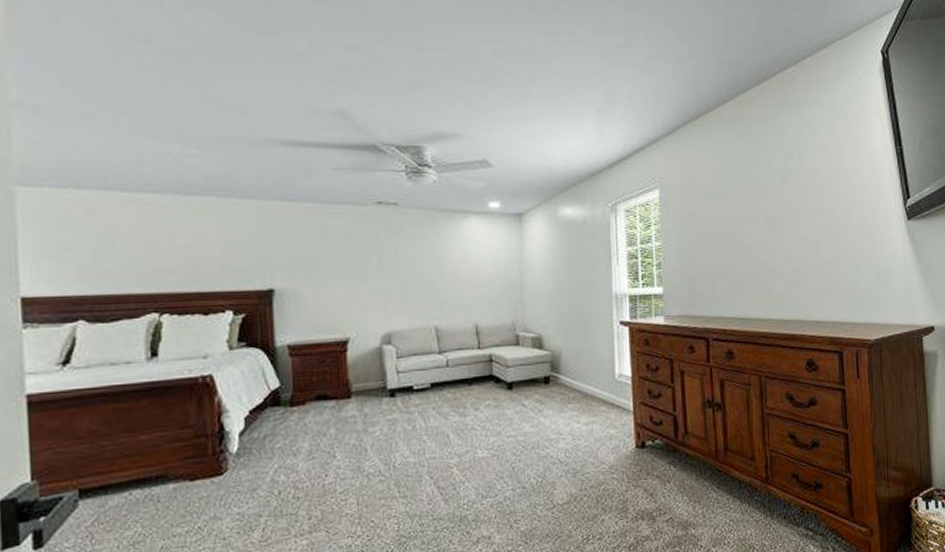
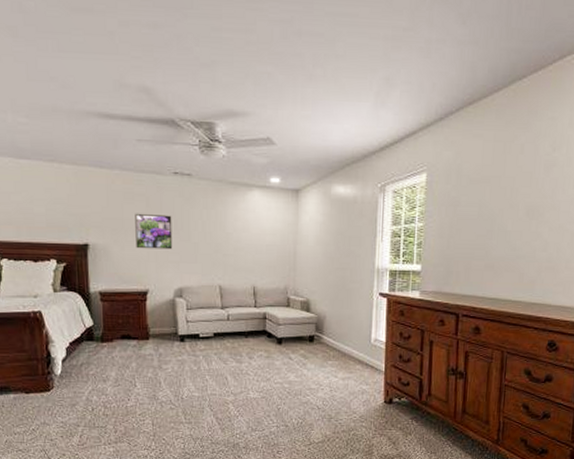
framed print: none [331,250,378,291] -> present [135,213,173,250]

